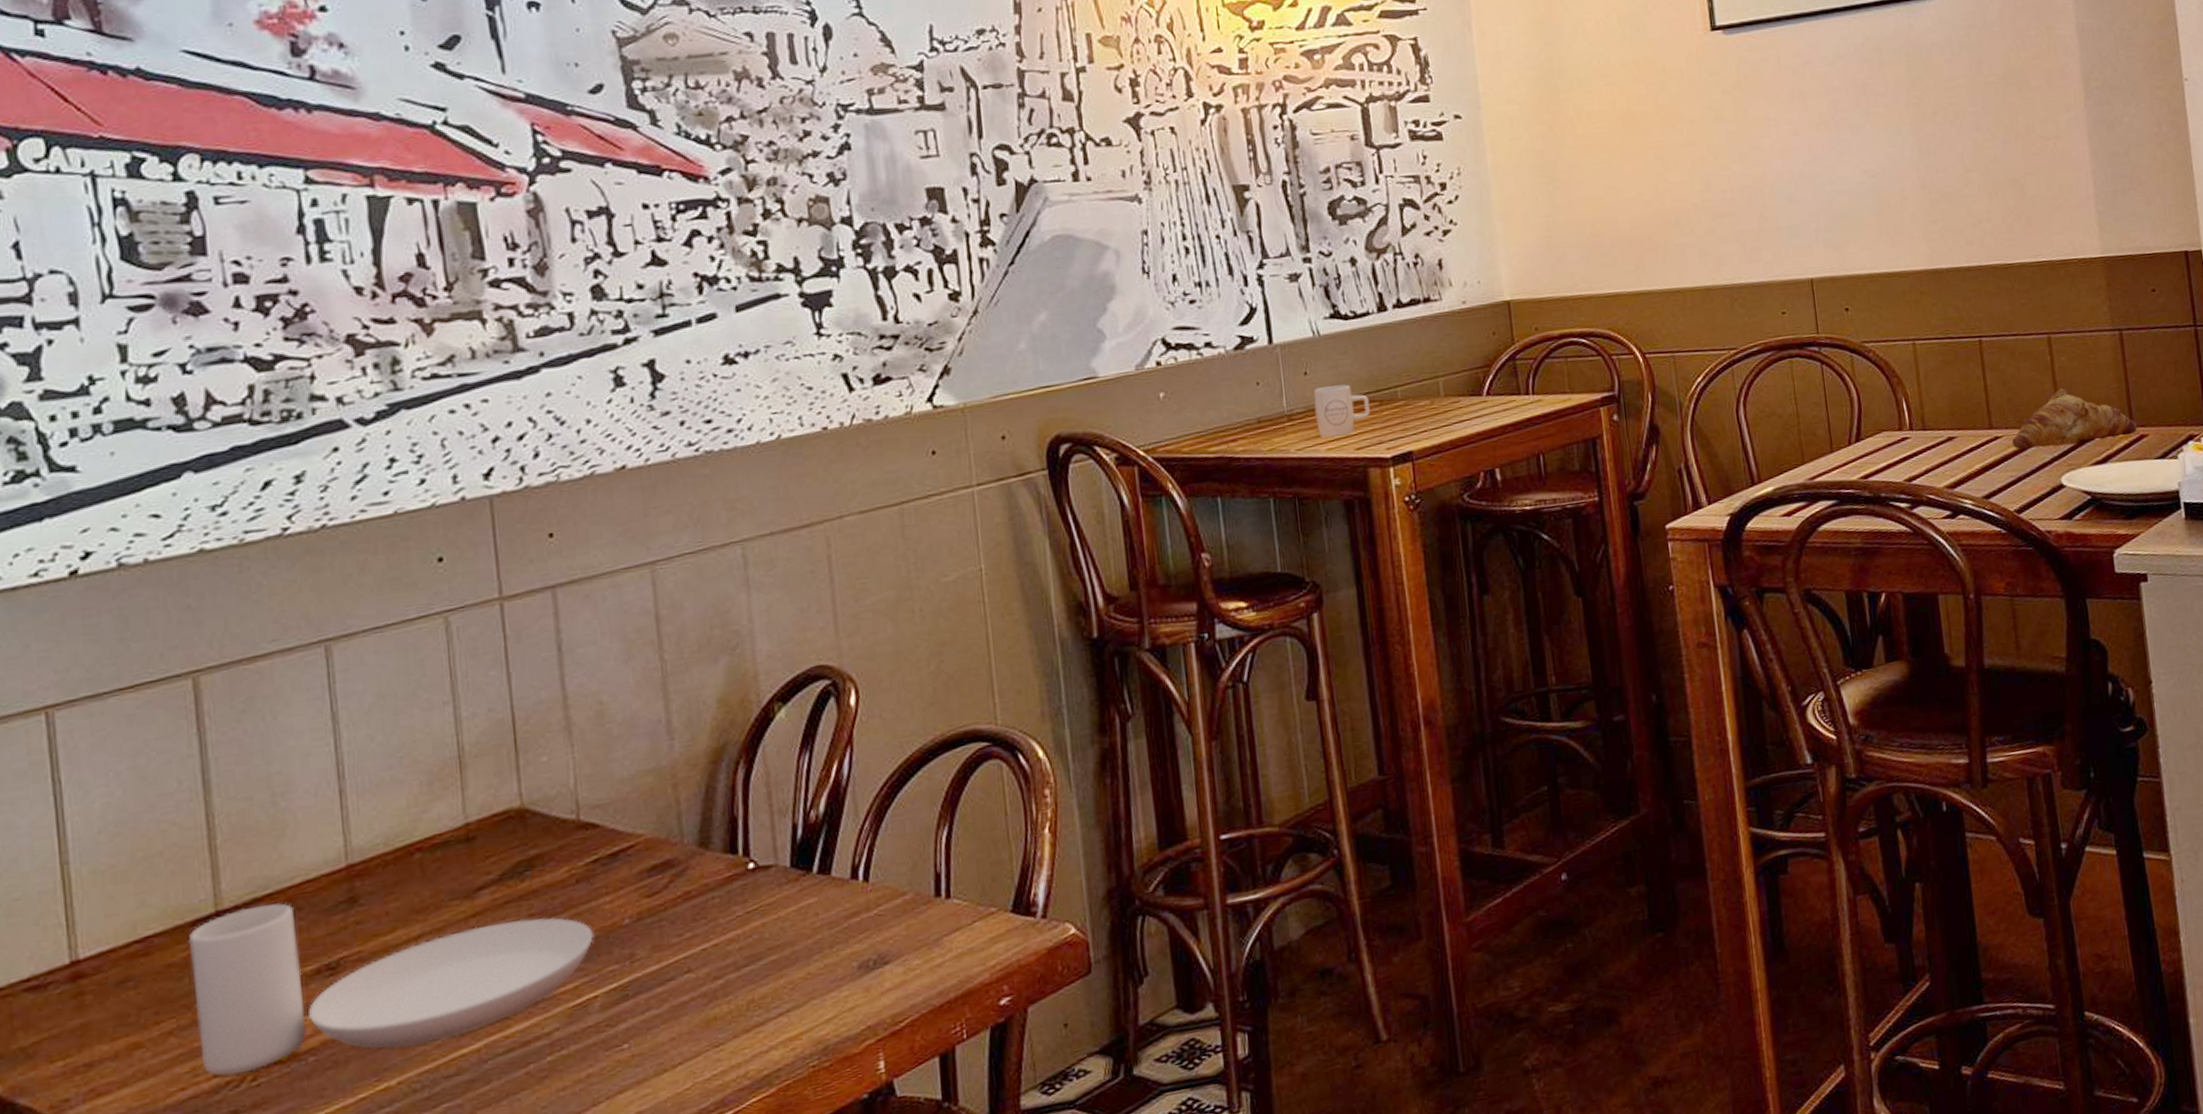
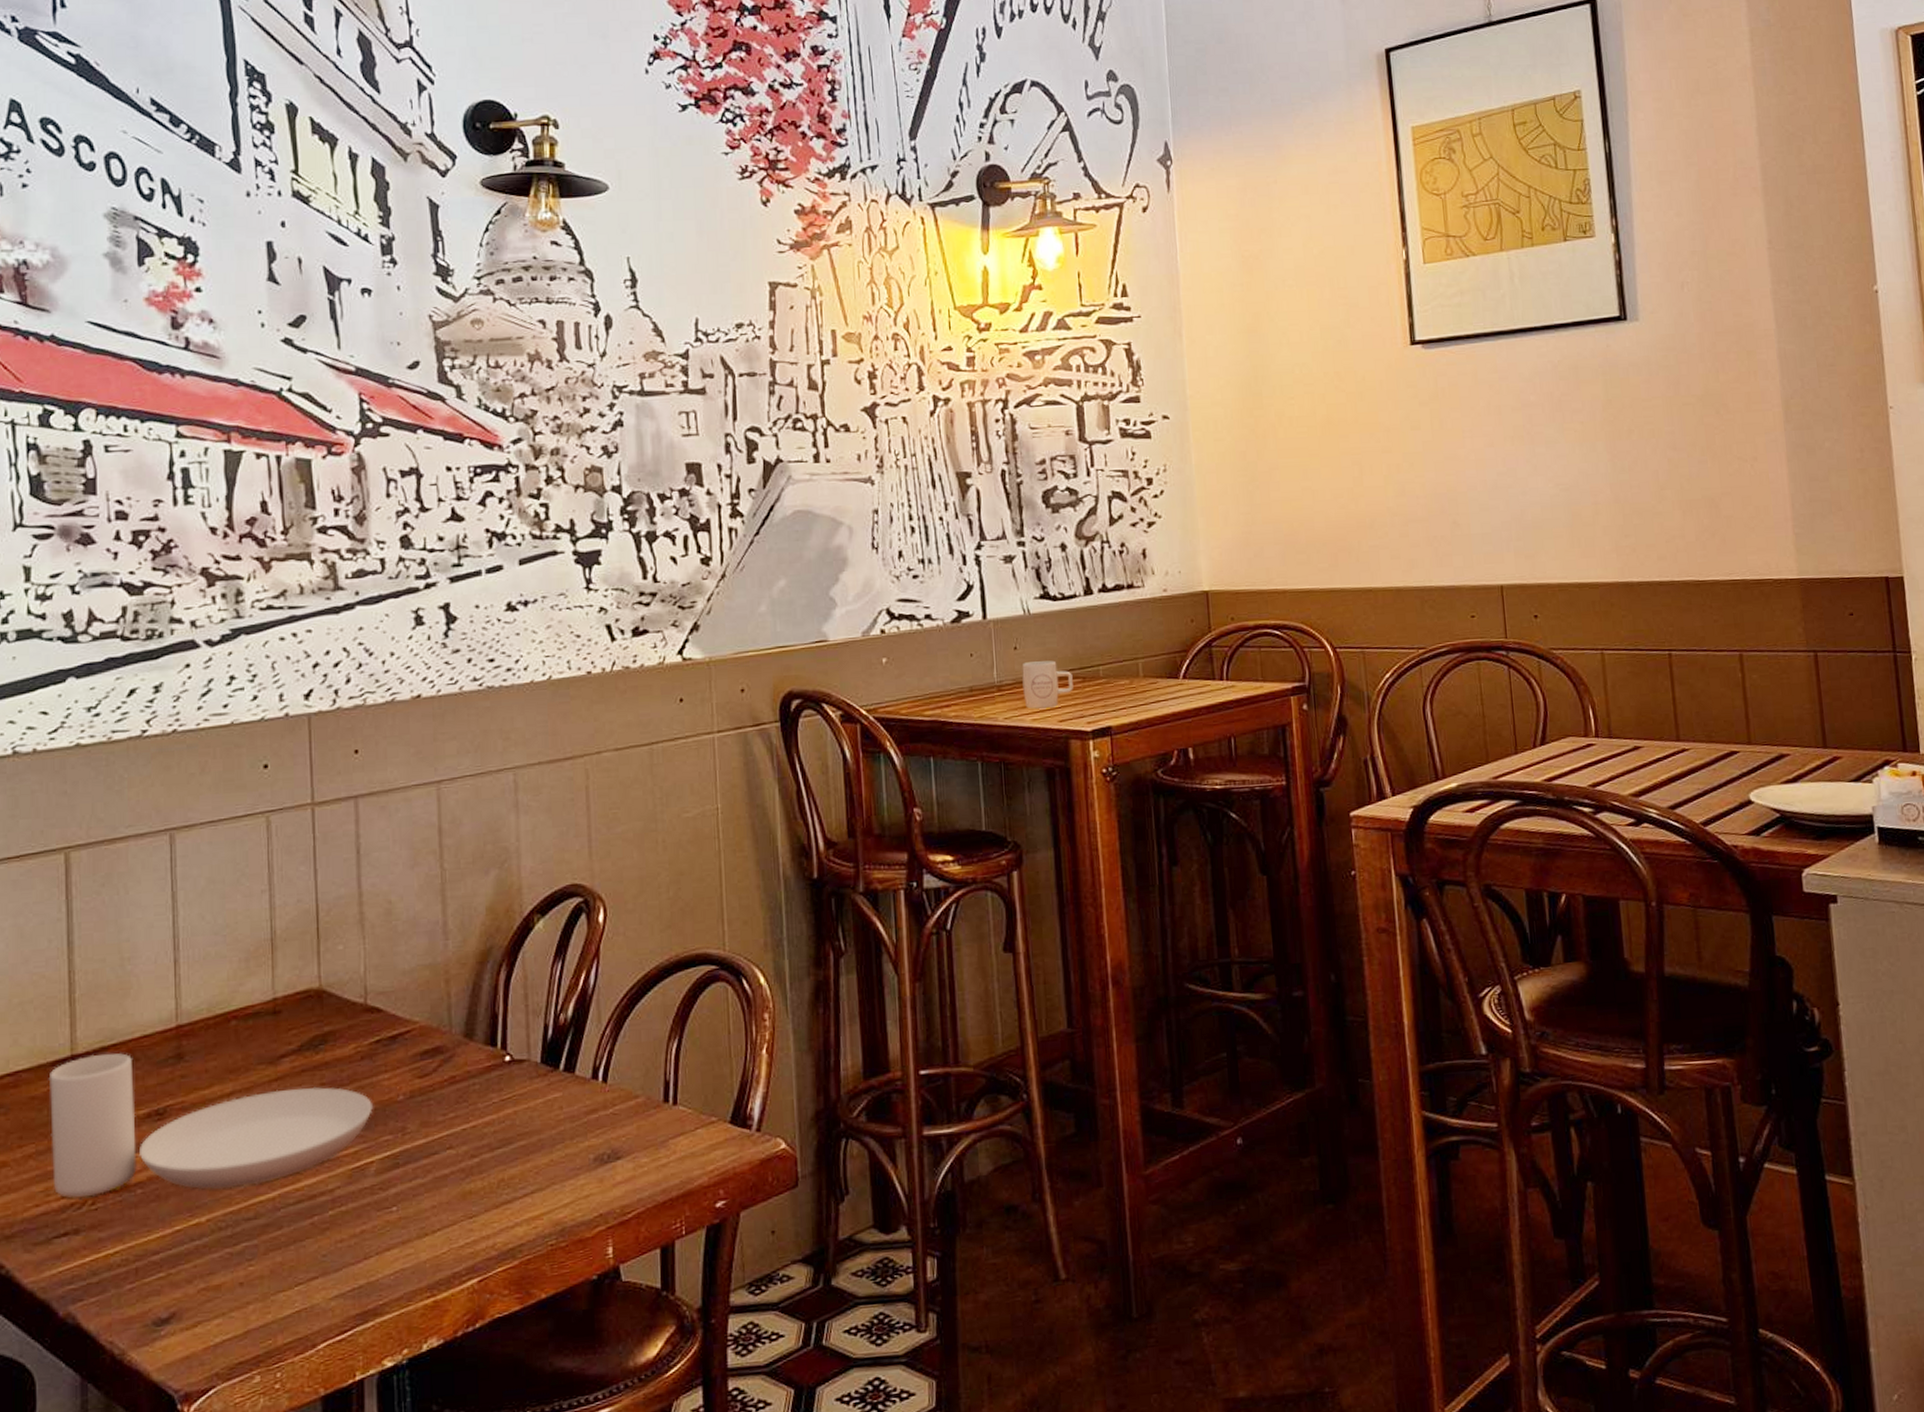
croissant: present [2011,388,2137,450] -> none [1699,705,1830,763]

